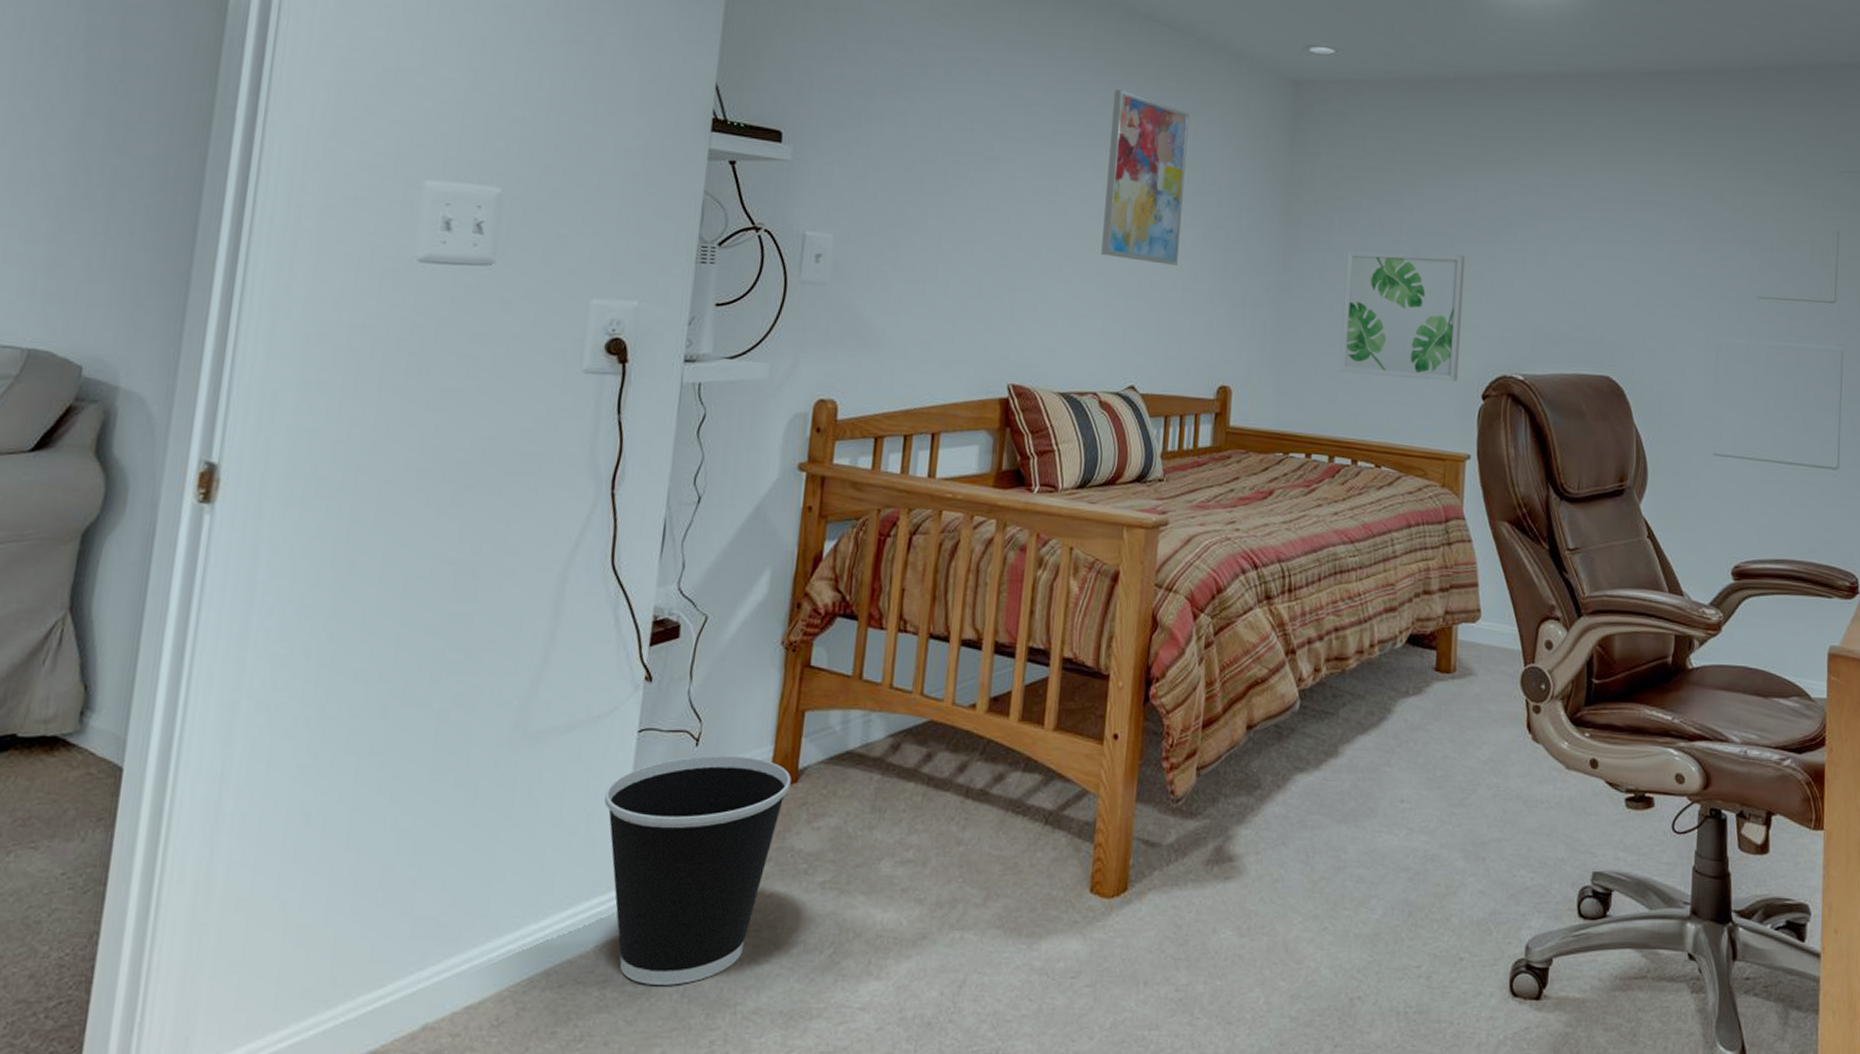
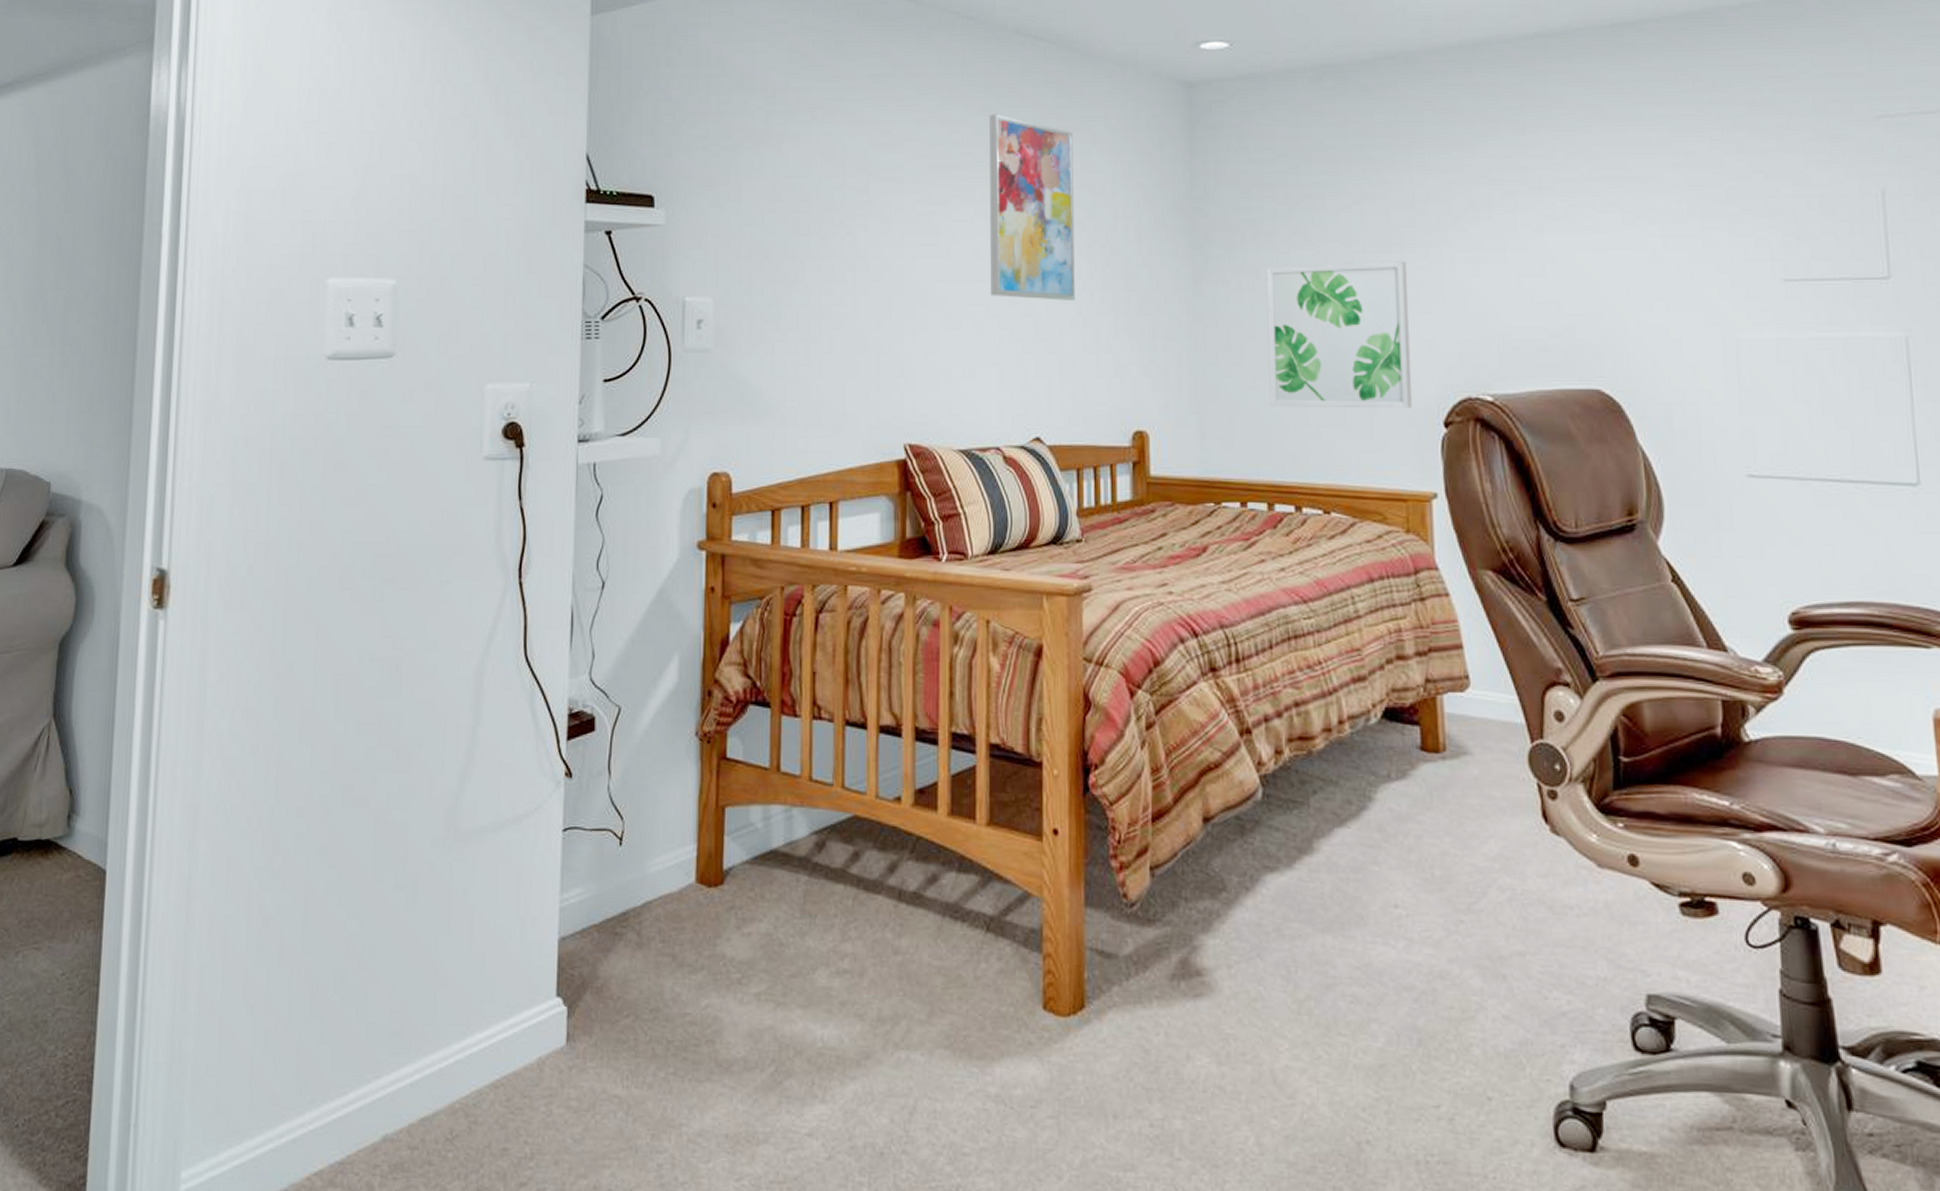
wastebasket: present [604,755,791,985] -> none [535,855,717,1102]

